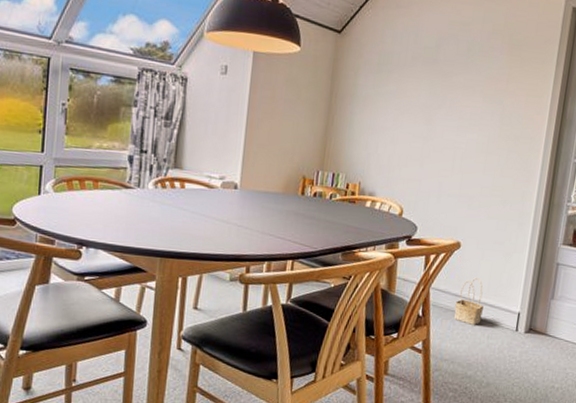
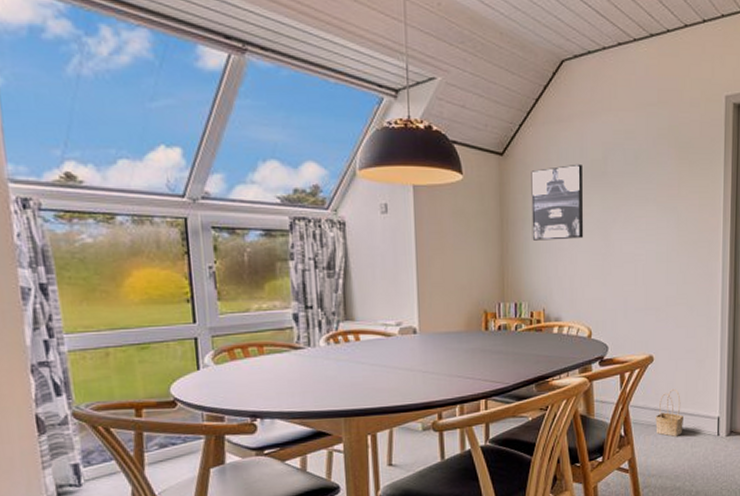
wall art: none [357,48,415,120] -> present [531,163,584,241]

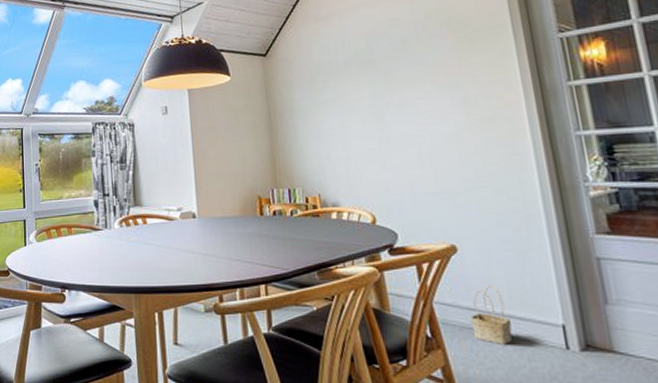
wall art: present [531,163,584,241] -> none [294,55,356,129]

